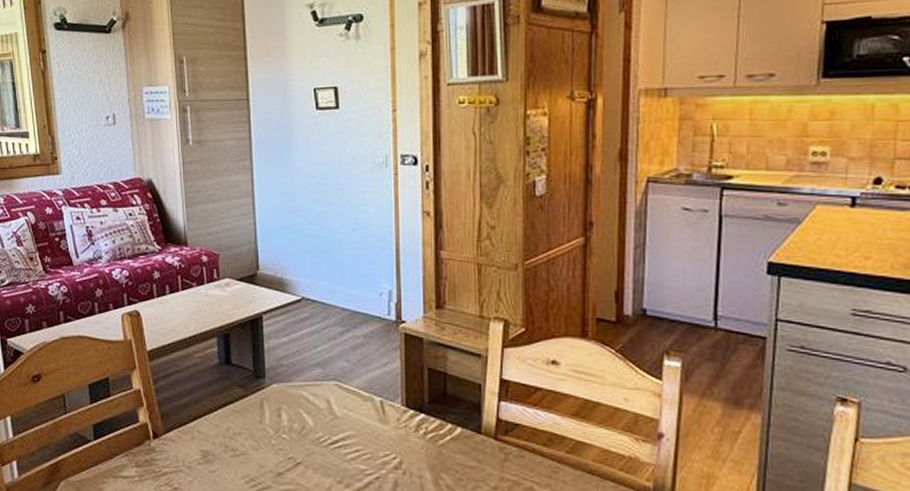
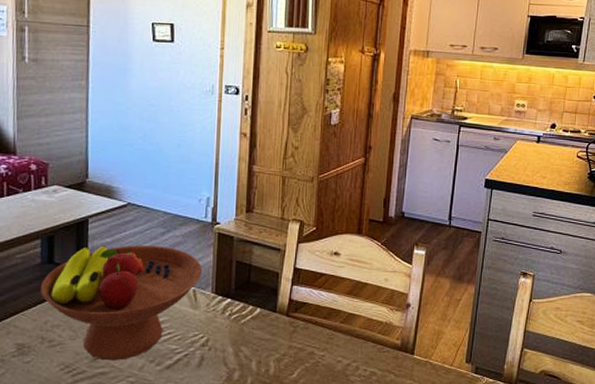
fruit bowl: none [219,346,390,478] -> present [40,245,203,361]

